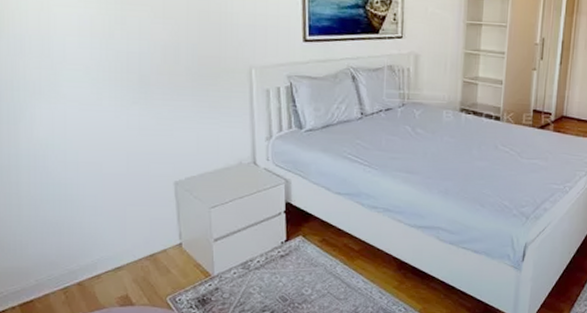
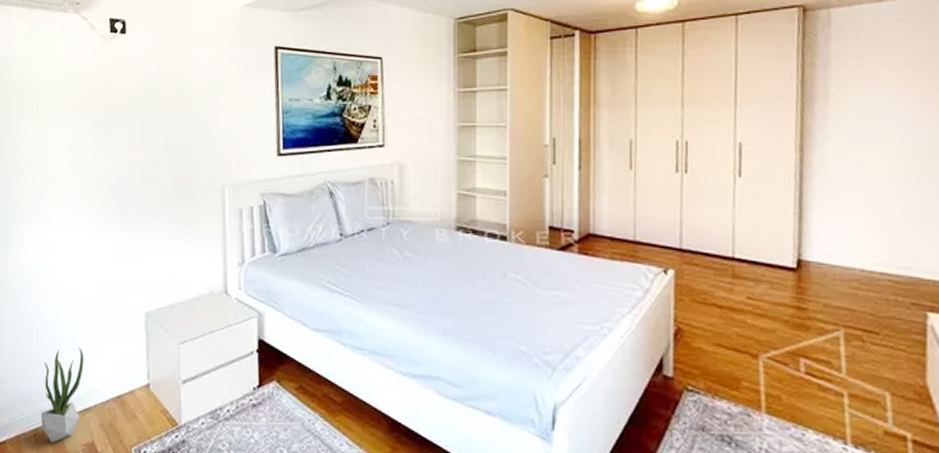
potted plant: none [69,214,113,298] -> present [40,347,85,443]

